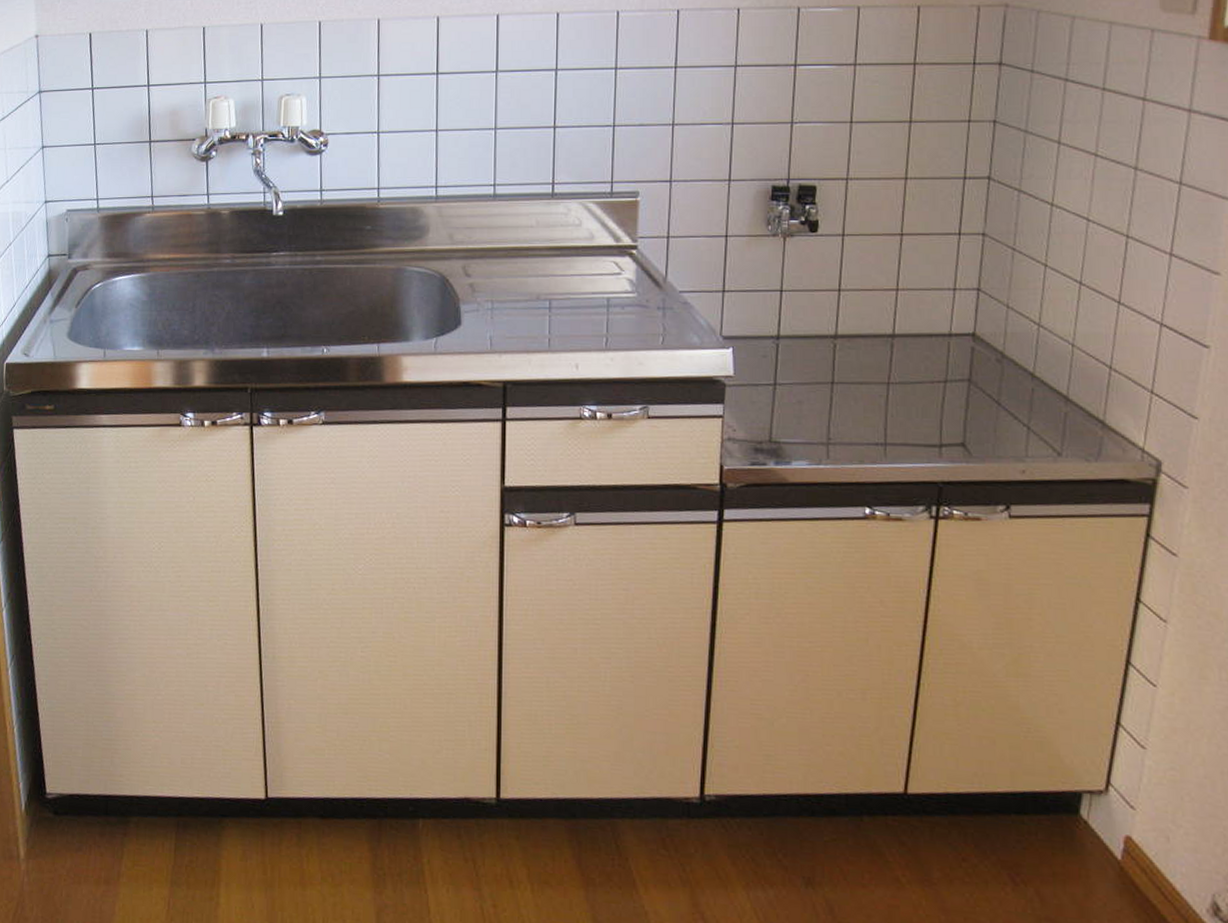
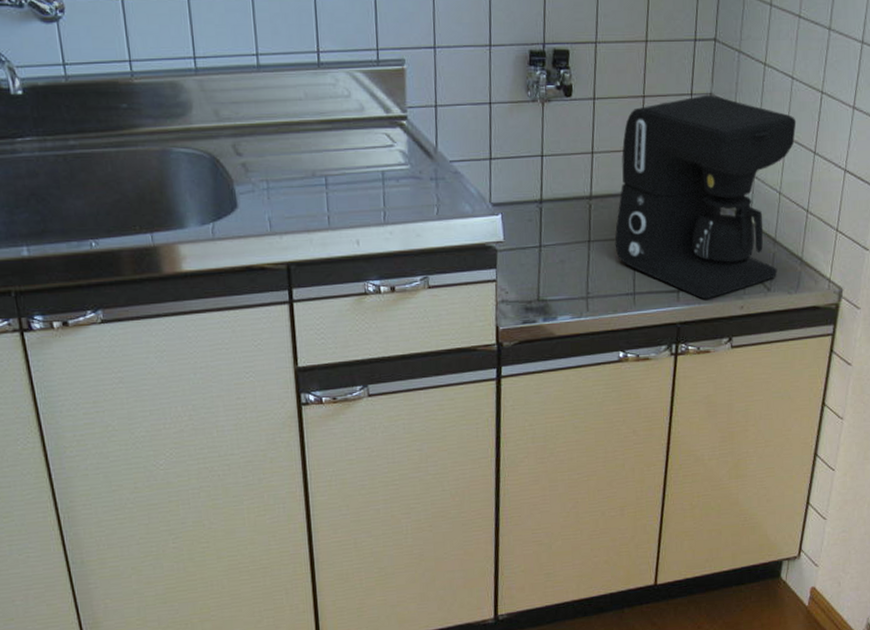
coffee maker: none [863,234,1094,459] -> present [614,94,797,300]

